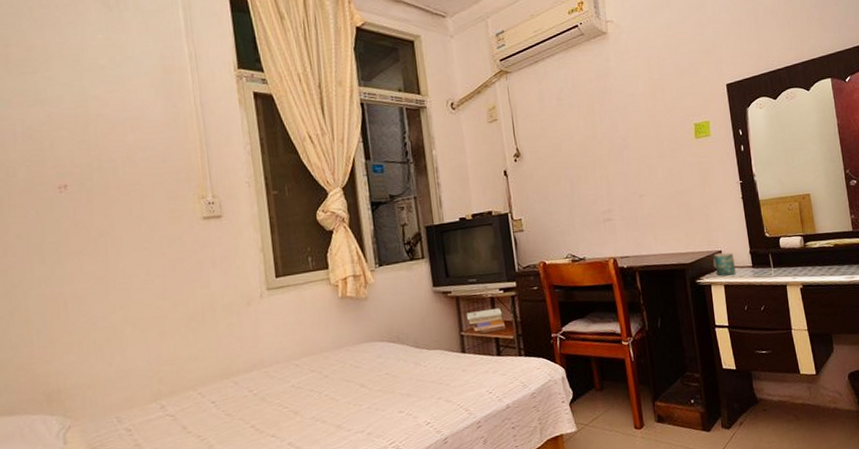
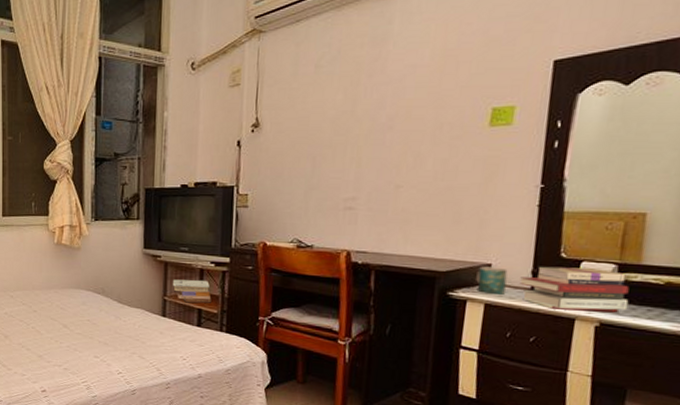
books: none [743,242,817,280] -> present [520,266,630,313]

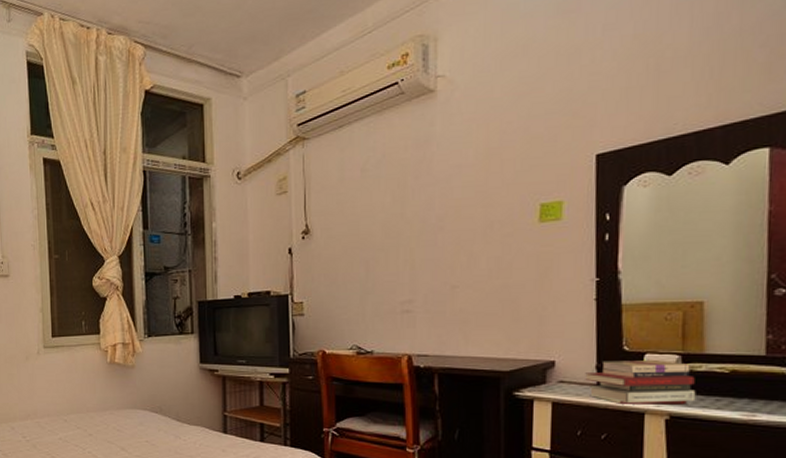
books: present [173,279,211,304] -> none [233,392,273,418]
mug: present [476,266,508,295] -> none [541,364,572,392]

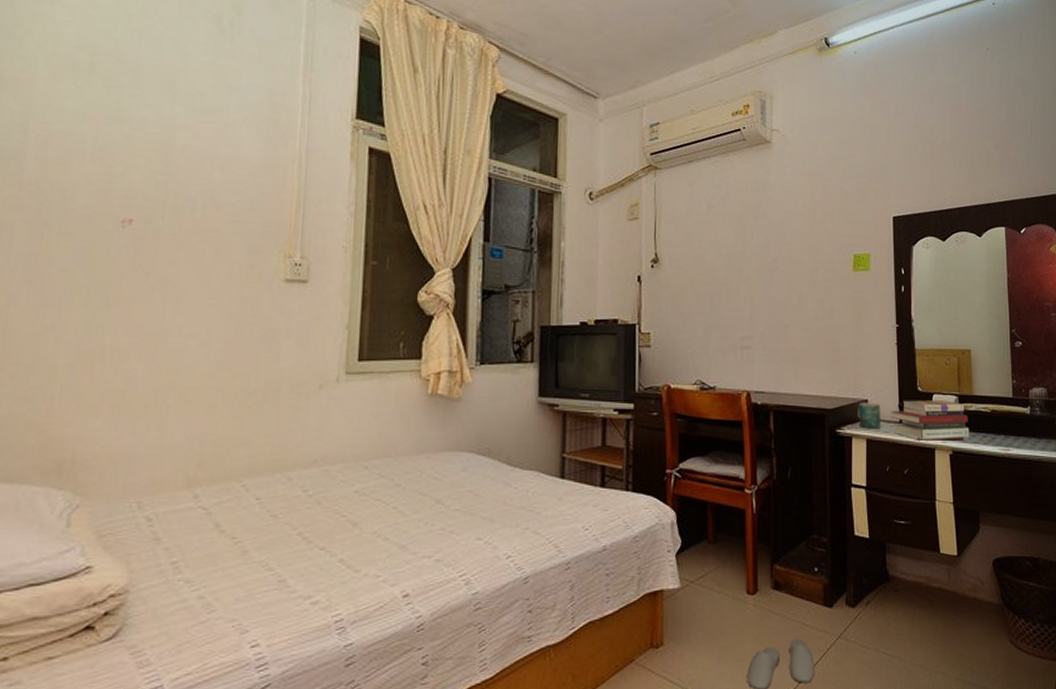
mug: none [541,364,572,392] -> present [857,402,881,429]

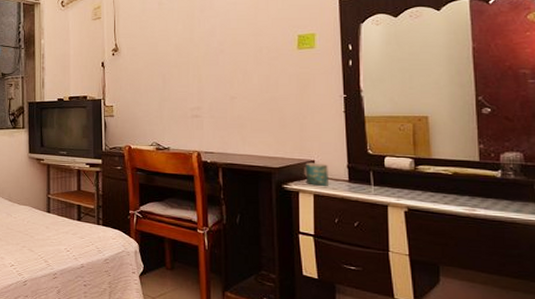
books: present [891,400,970,441] -> none [339,161,428,200]

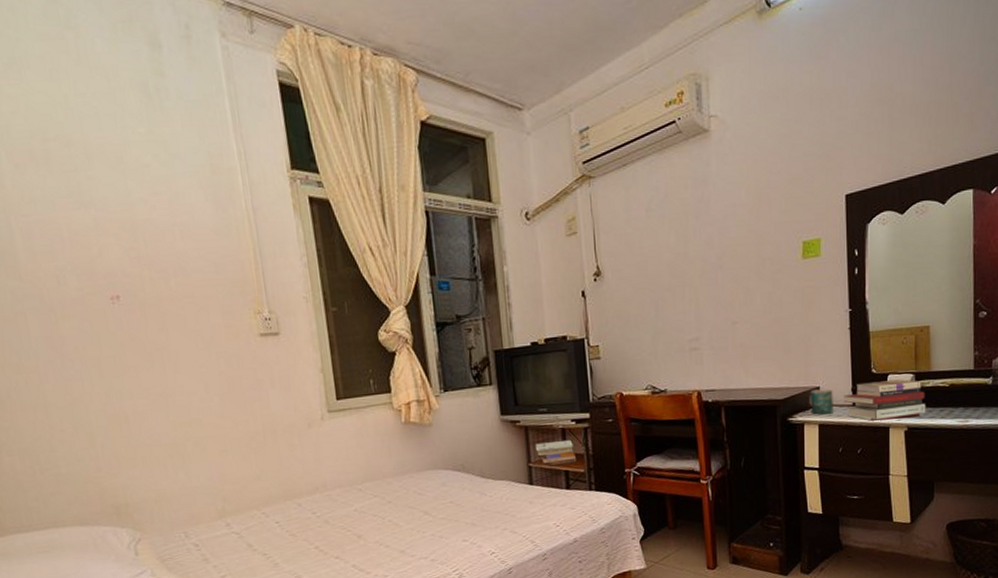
books: none [55,179,88,200] -> present [536,439,577,467]
books: none [339,161,428,200] -> present [844,379,926,421]

